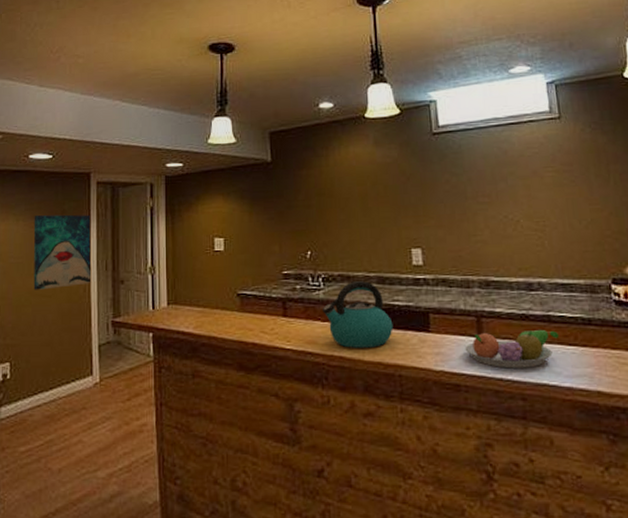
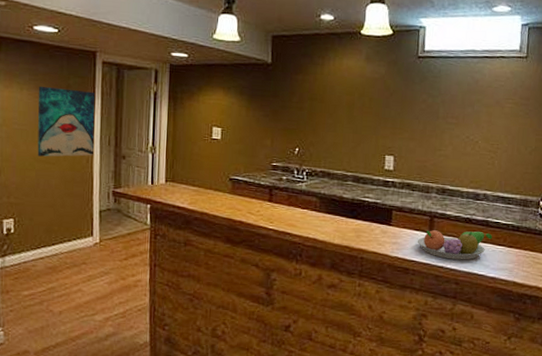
kettle: present [323,281,393,348] -> none [304,178,362,234]

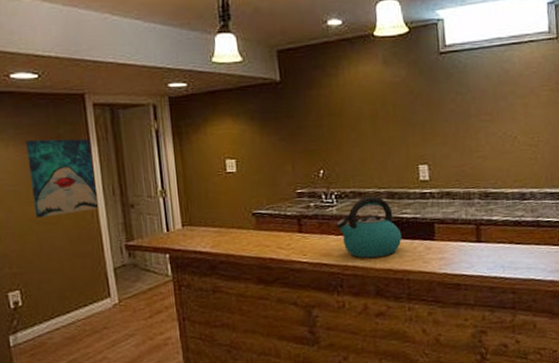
kettle: none [304,178,362,234] -> present [336,197,402,258]
fruit bowl: present [417,230,493,260] -> none [465,234,546,268]

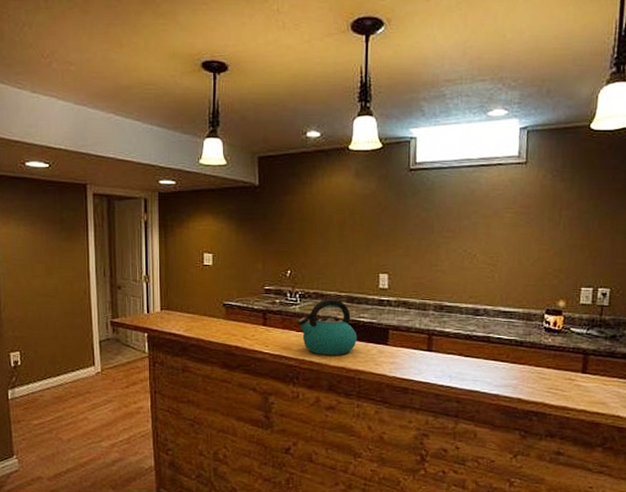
wall art: present [25,138,98,218] -> none [34,222,90,290]

